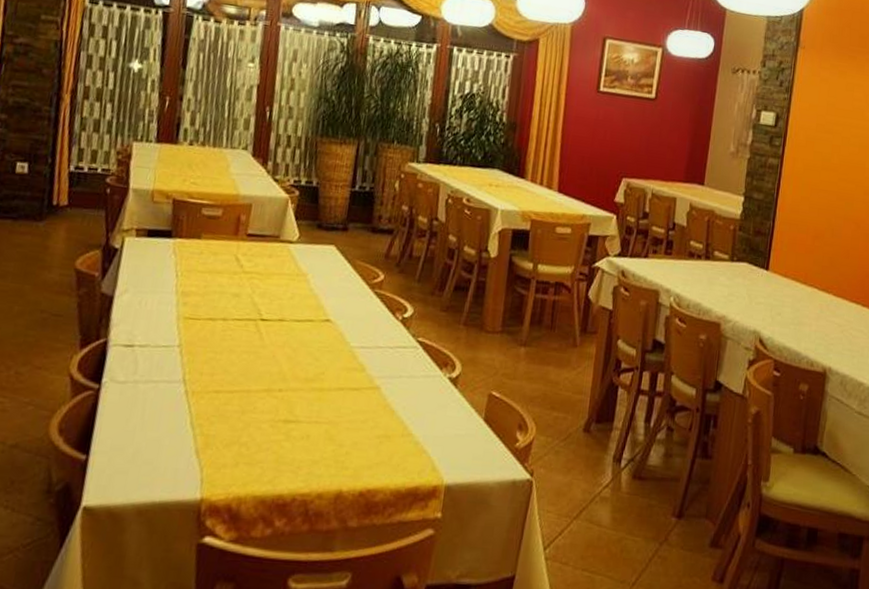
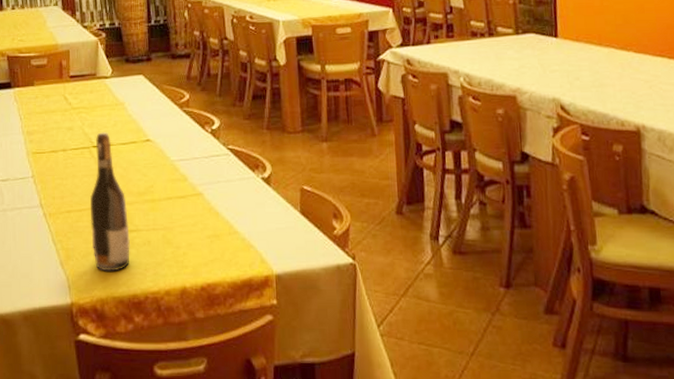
wine bottle: none [239,304,290,467] -> present [90,132,130,272]

